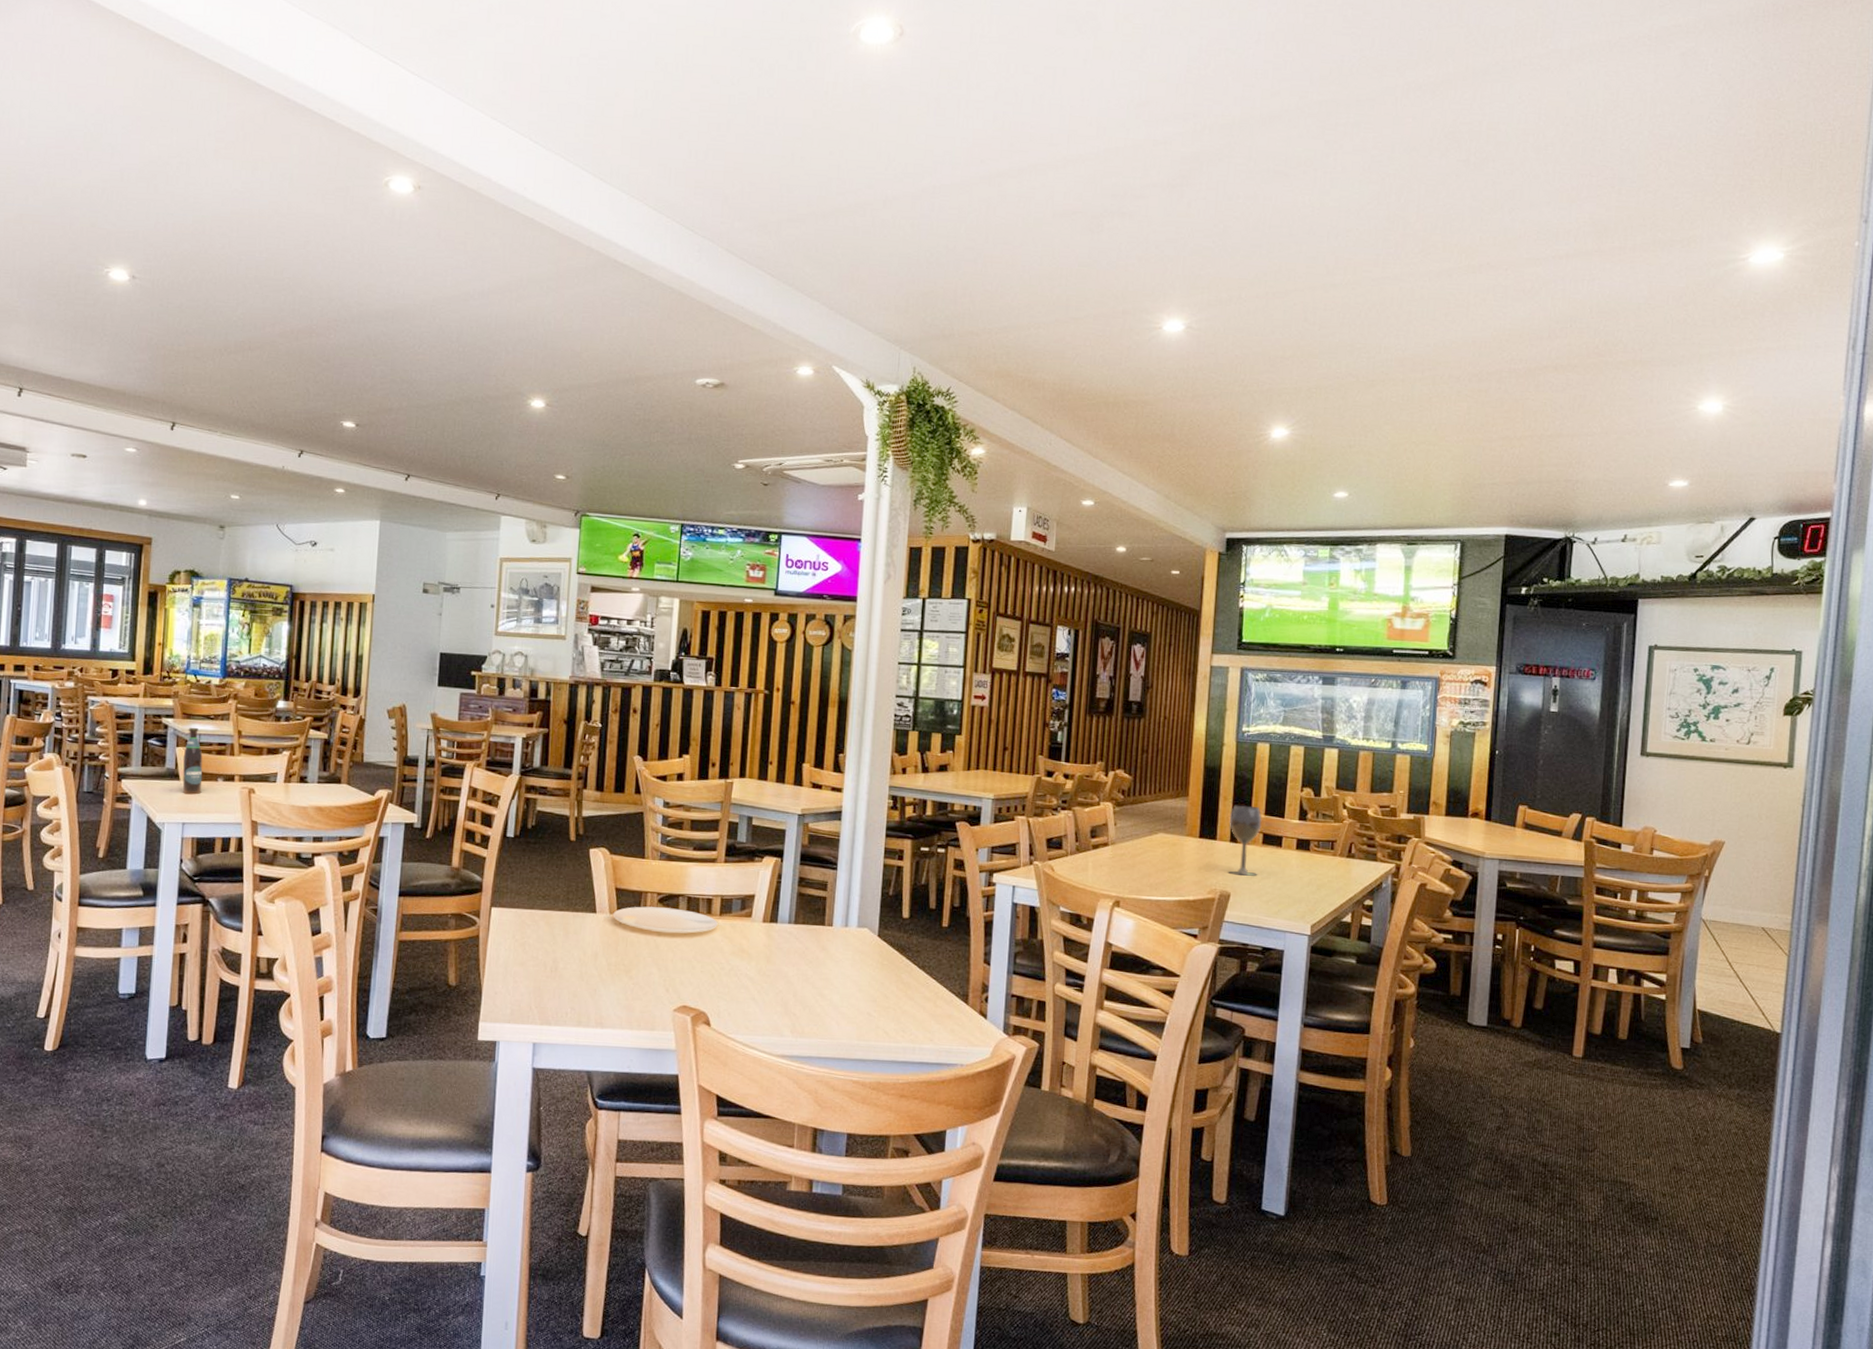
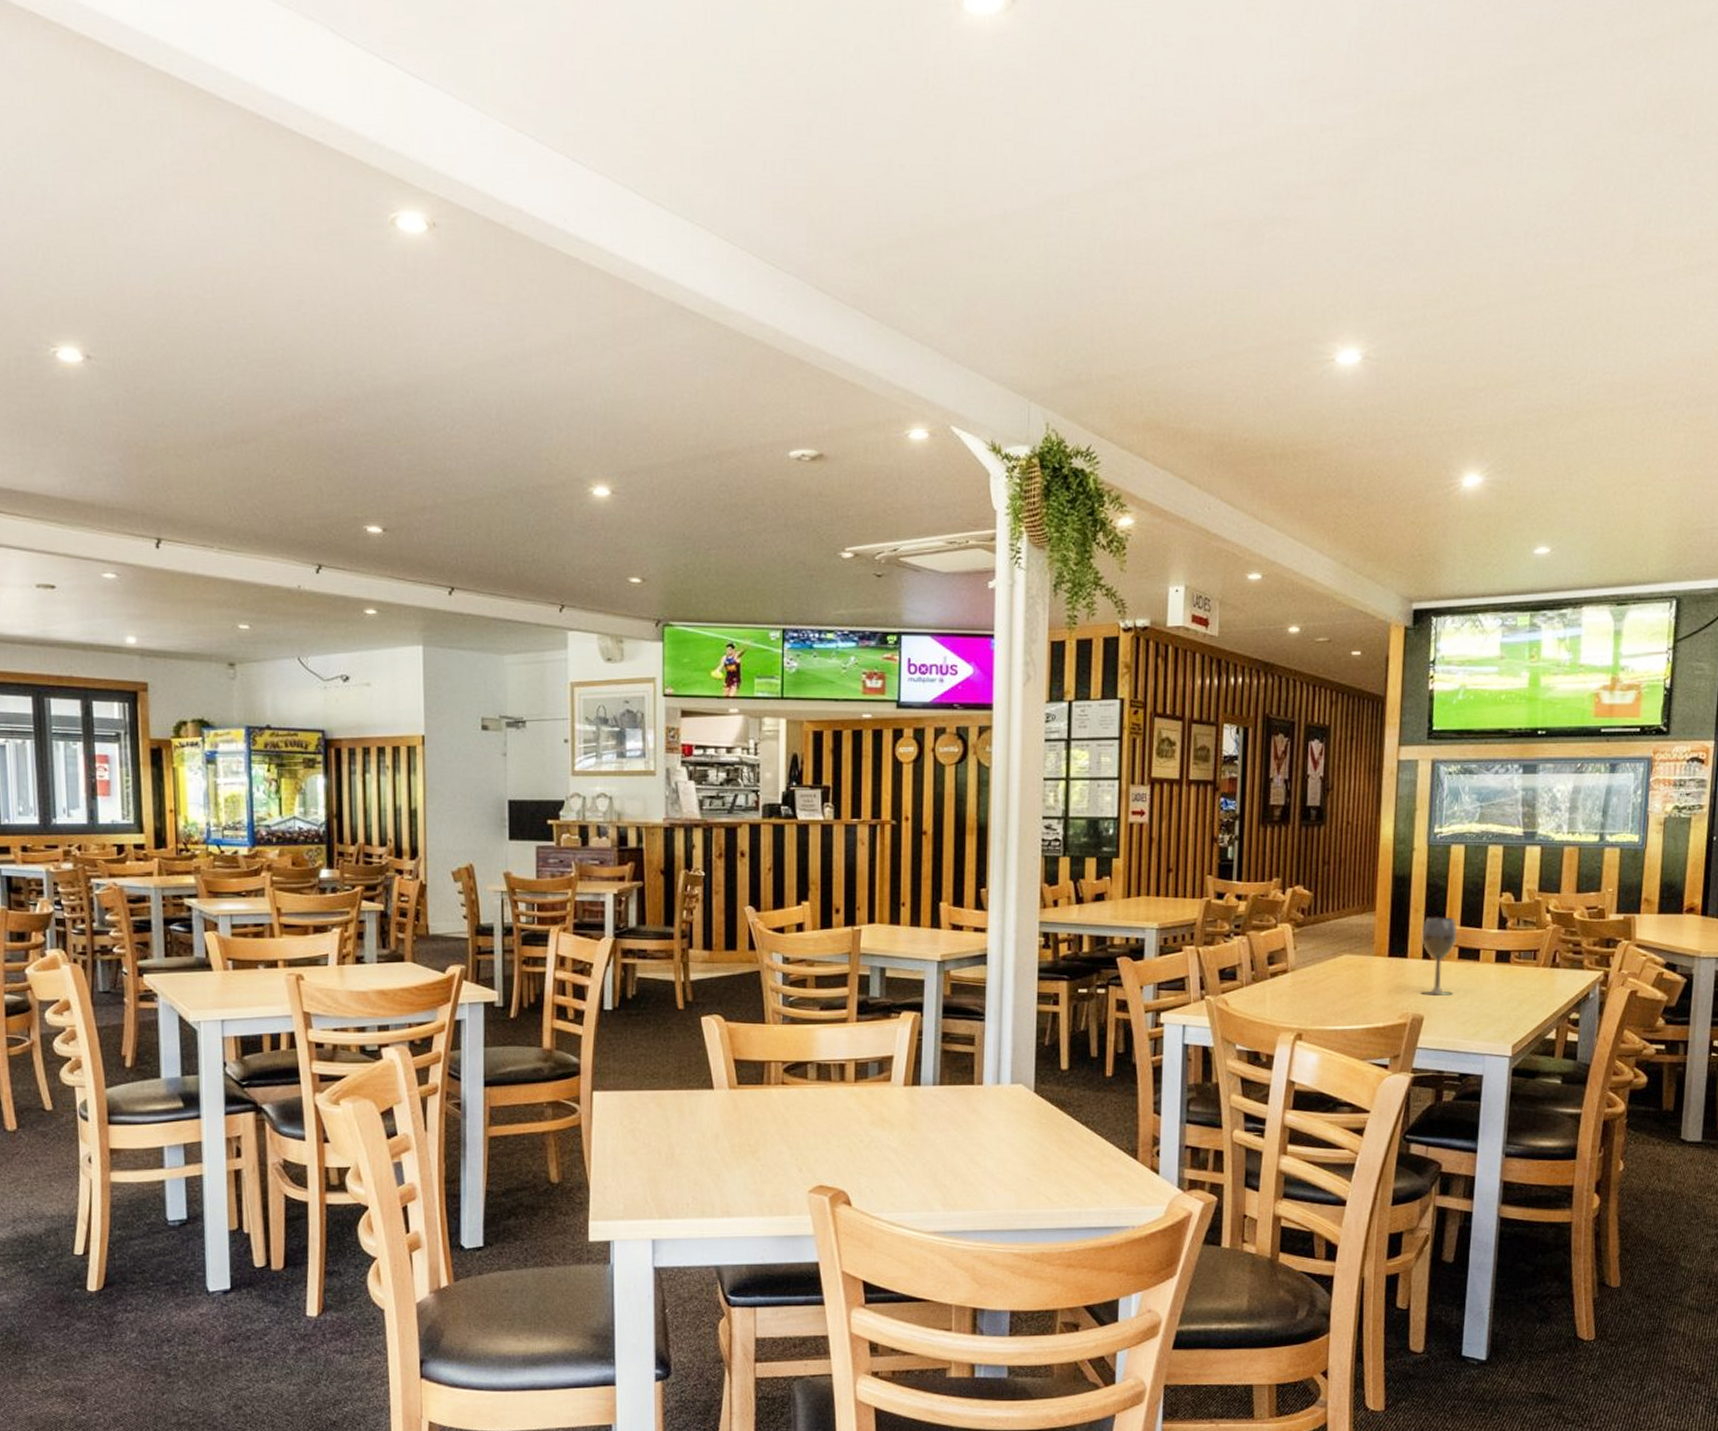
bottle: present [182,727,203,795] -> none [213,907,241,986]
plate: present [613,906,718,934] -> none [733,1077,853,1106]

